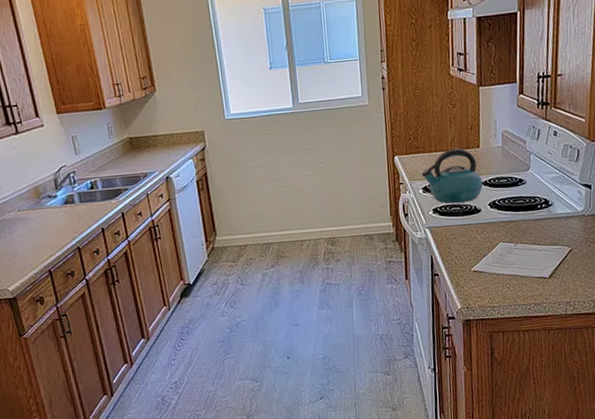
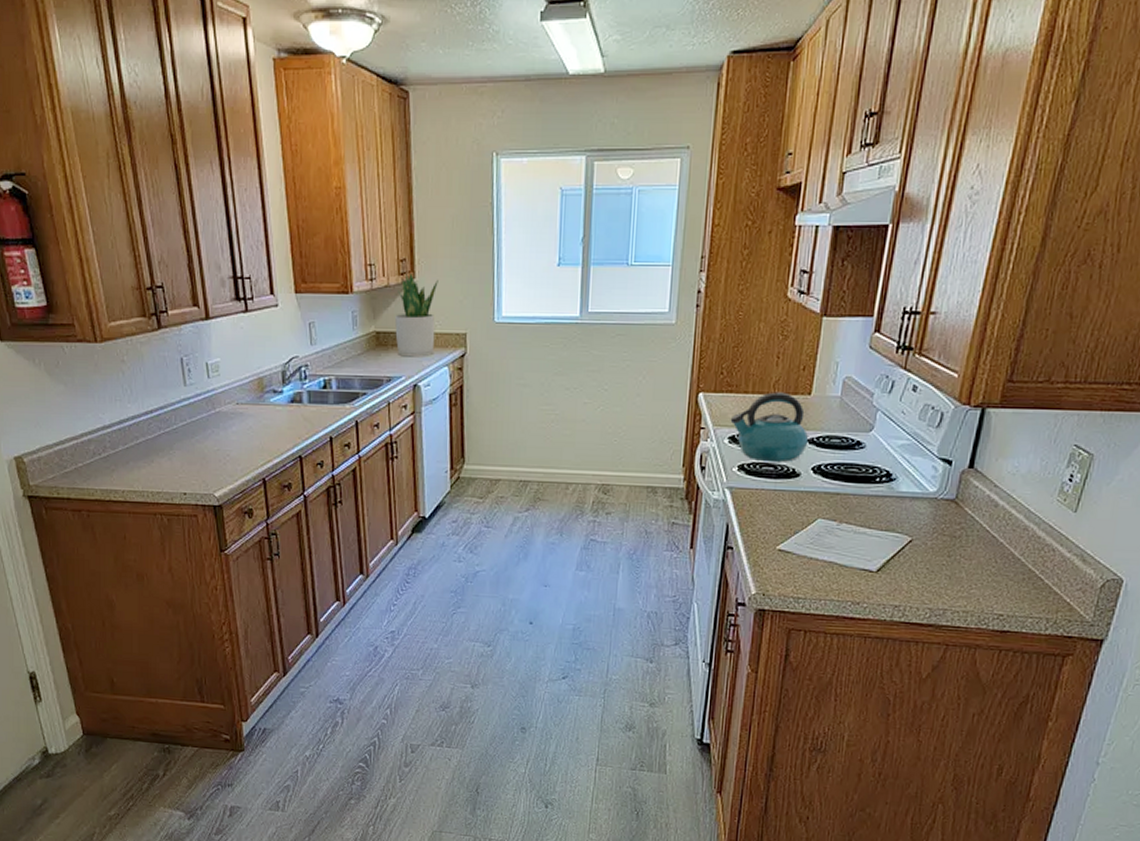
planter: none [143,88,180,156] -> present [395,274,438,357]

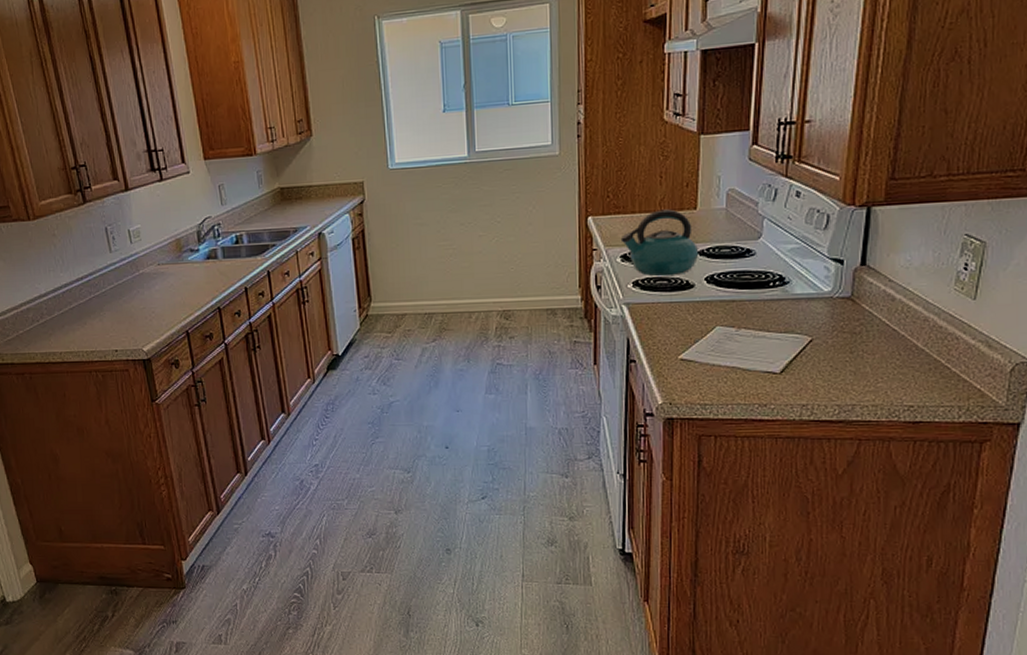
planter: present [395,274,438,357] -> none [297,132,335,209]

